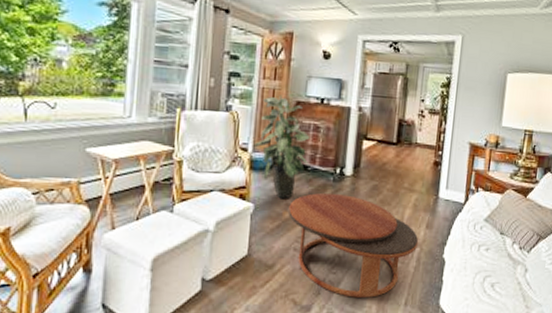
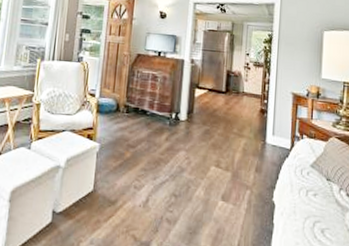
indoor plant: present [253,93,310,199] -> none [100,47,149,140]
coffee table: present [288,193,419,298] -> none [130,135,249,237]

